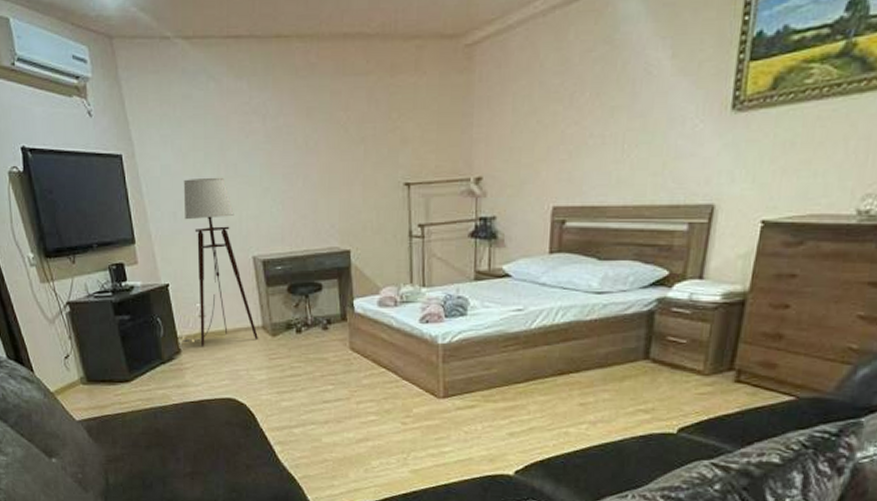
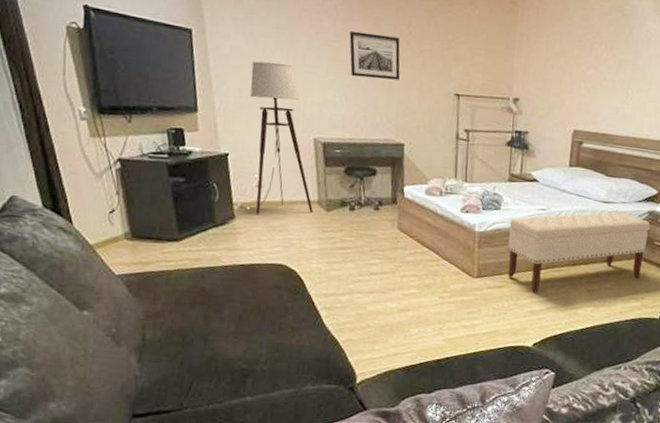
wall art: none [281,126,340,181] -> present [349,30,400,81]
bench: none [478,304,661,411] -> present [507,212,651,293]

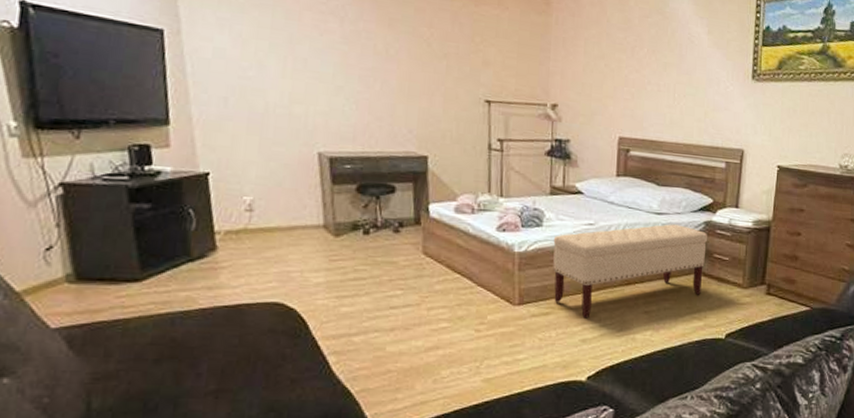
floor lamp: present [236,61,313,214] -> none [219,65,318,244]
wall art: present [349,30,400,81] -> none [360,32,421,86]

